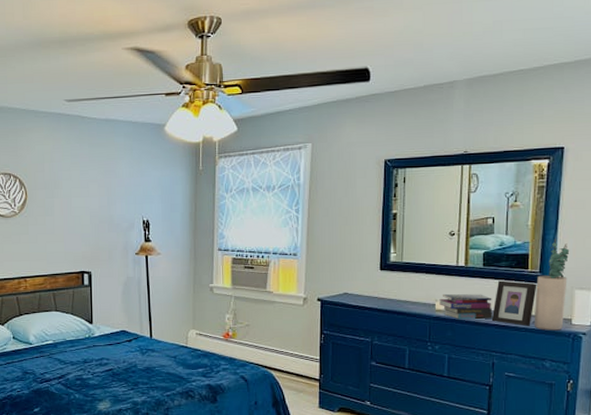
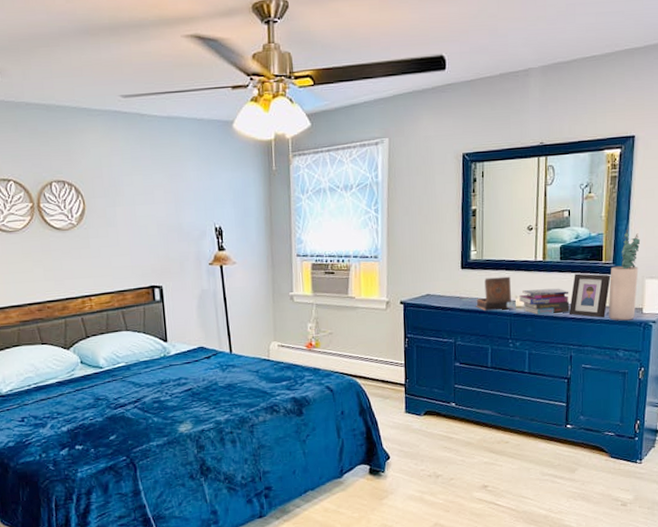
jewelry box: none [393,280,431,313] -> present [475,276,511,311]

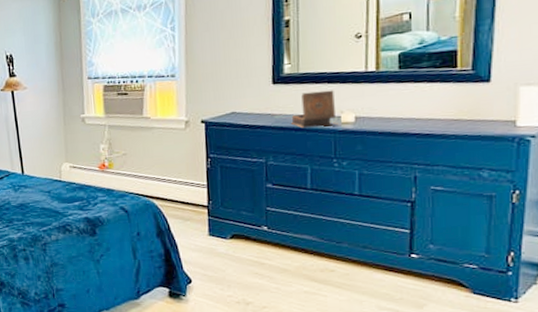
books: present [519,288,570,316] -> none [345,100,413,132]
picture frame: present [568,273,611,318] -> none [411,83,469,133]
vase: present [608,229,641,322] -> none [466,29,512,137]

